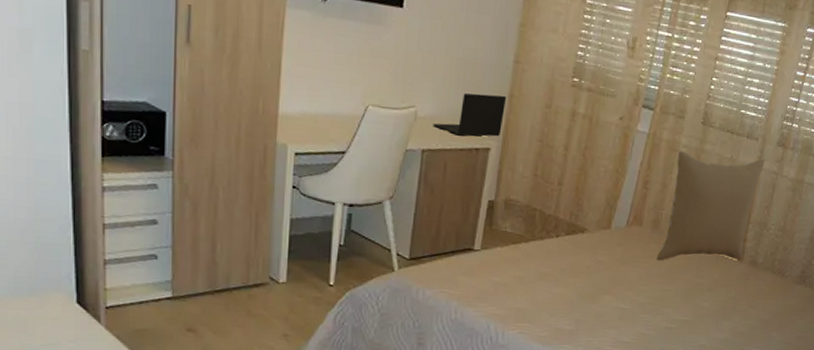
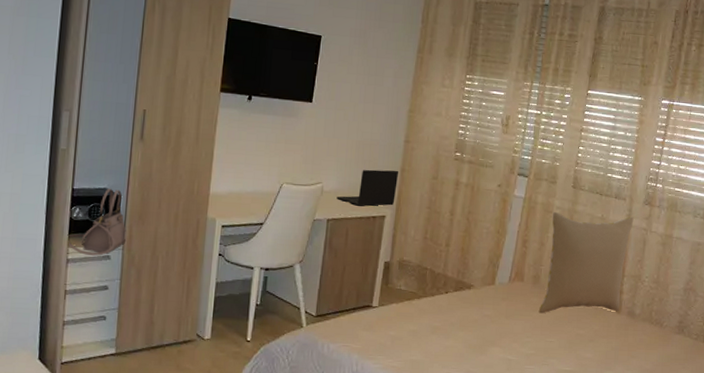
handbag: none [100,102,177,184] -> present [67,188,127,256]

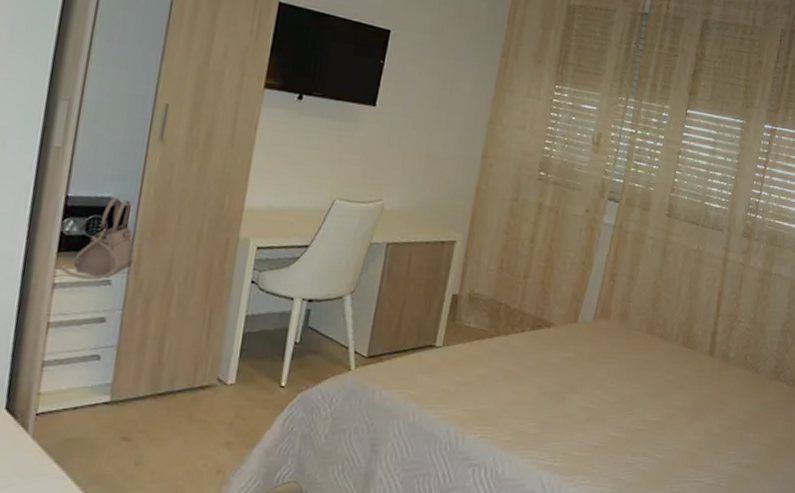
laptop: present [336,169,399,207] -> none [399,187,474,230]
pillow: present [538,211,634,314] -> none [625,241,732,356]

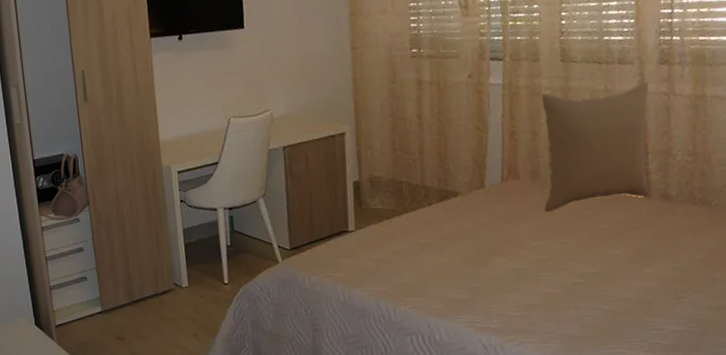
pillow: none [625,241,732,356] -> present [541,81,649,212]

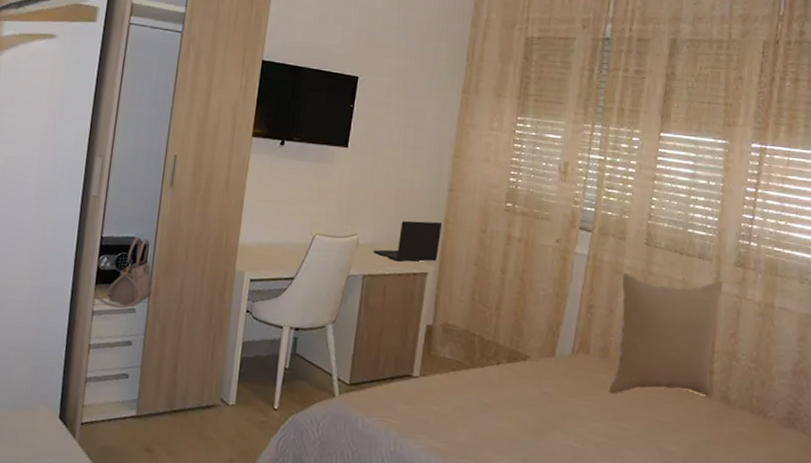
laptop: none [288,81,353,128] -> present [373,220,443,262]

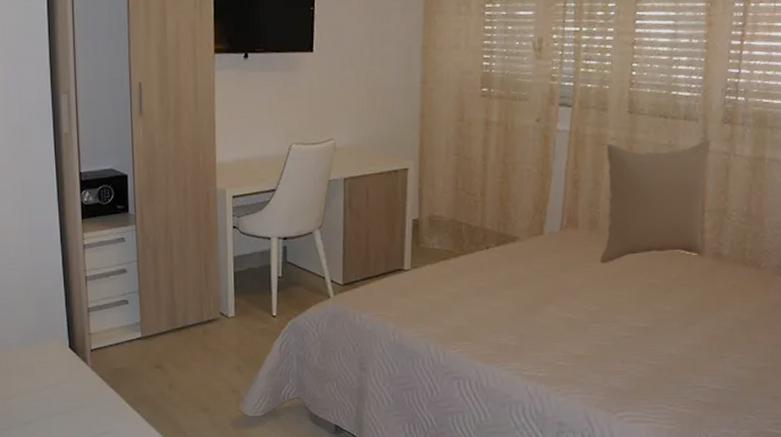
handbag: present [94,237,153,309] -> none [81,168,139,239]
laptop: present [373,220,443,262] -> none [351,116,419,160]

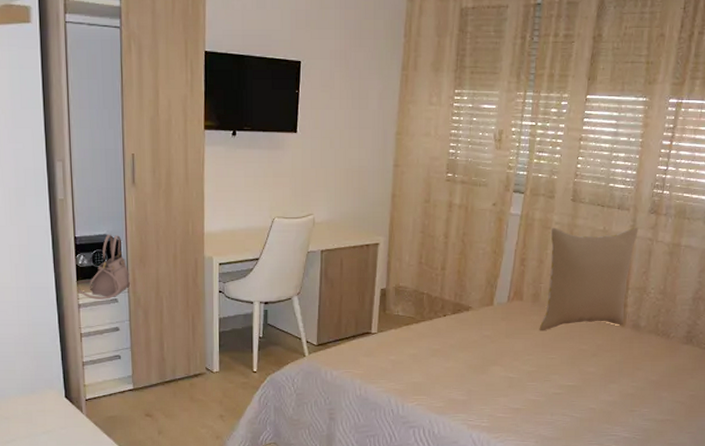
handbag: none [81,168,139,239] -> present [76,234,131,300]

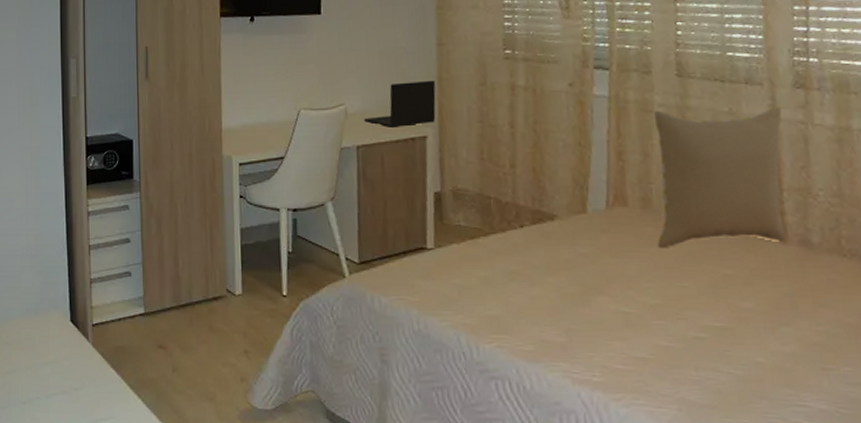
handbag: present [76,234,131,300] -> none [86,133,143,206]
laptop: none [329,196,390,235] -> present [364,80,436,127]

